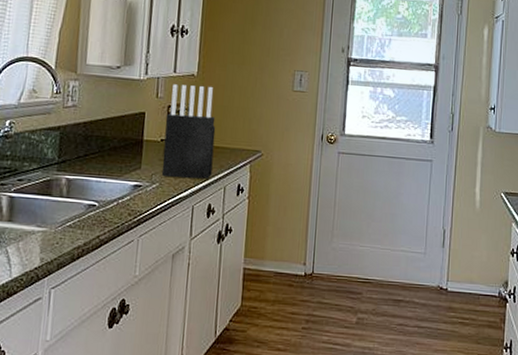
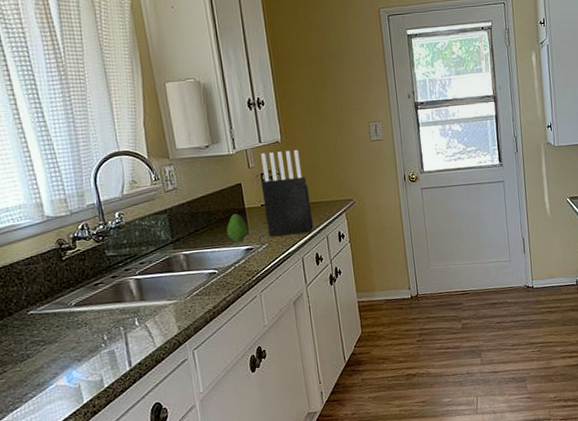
fruit: none [117,143,141,176] -> present [226,213,248,243]

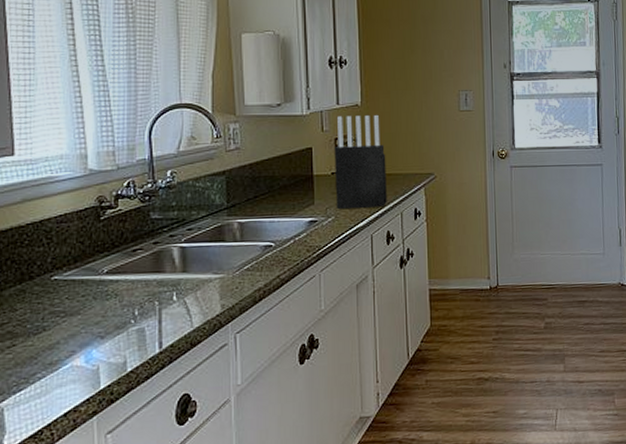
fruit: present [226,213,248,243] -> none [290,180,313,213]

